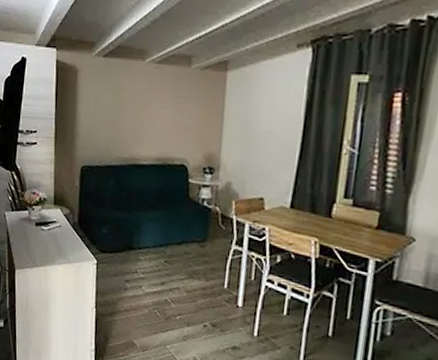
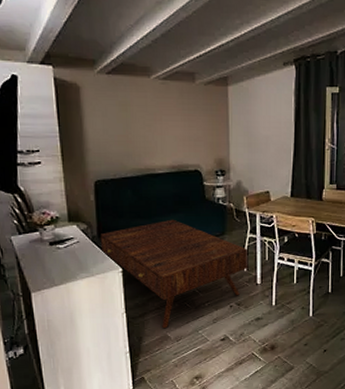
coffee table: none [79,215,231,334] -> present [100,219,248,329]

